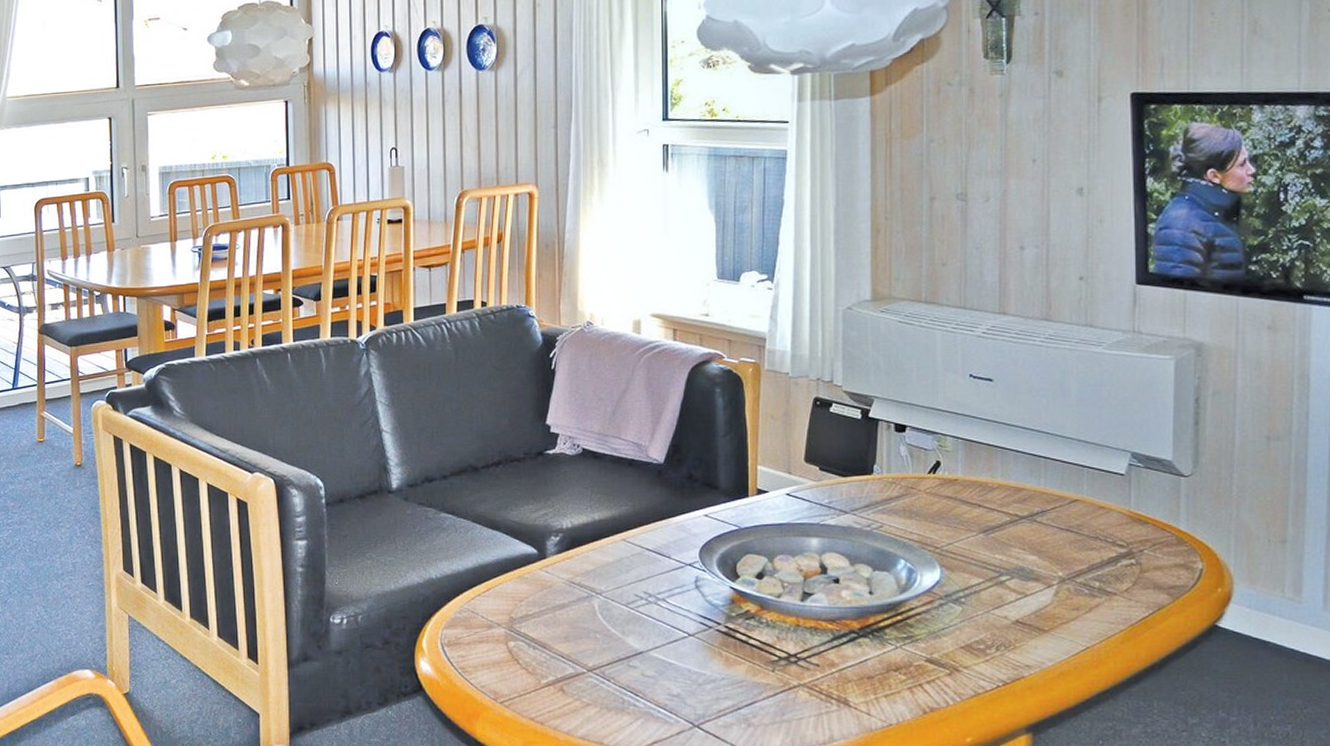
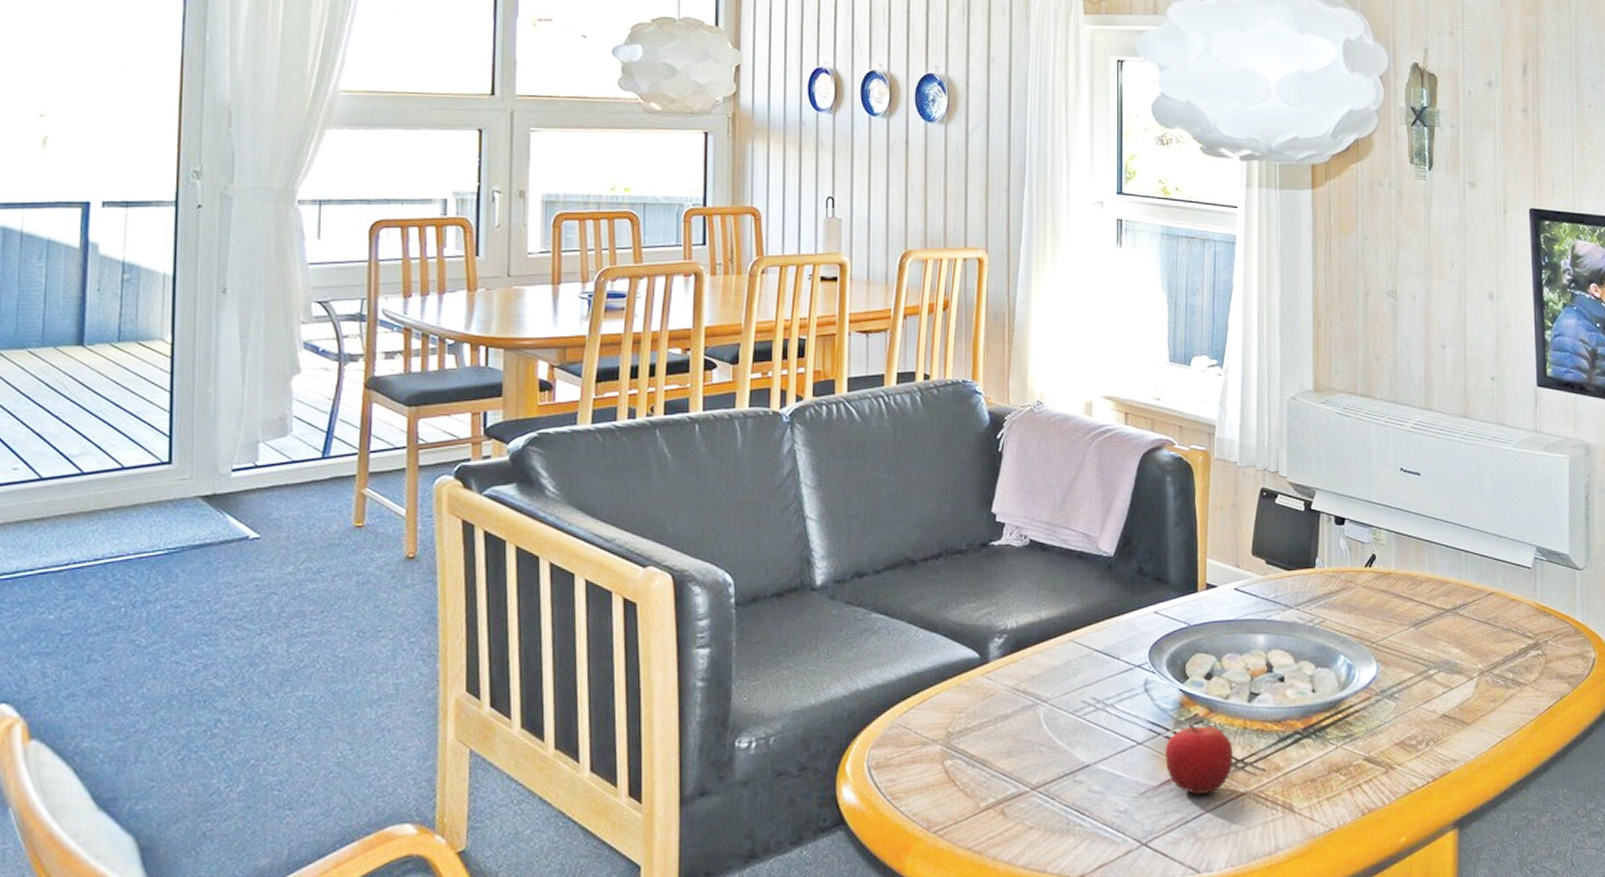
fruit: none [716,617,786,685] -> present [1165,722,1234,795]

